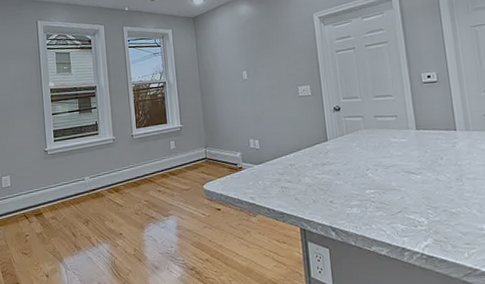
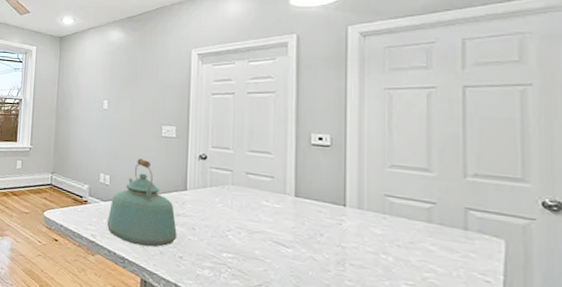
kettle: none [262,119,326,199] -> present [106,158,177,247]

